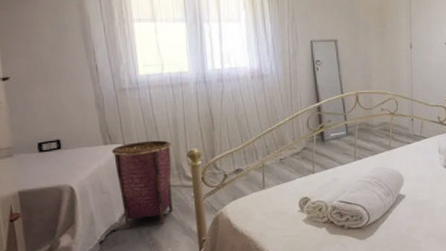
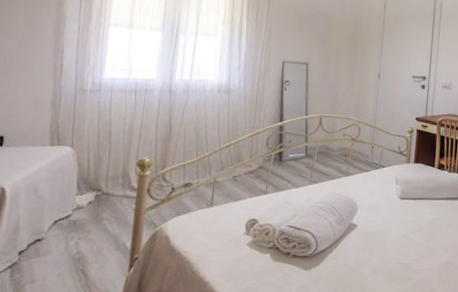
woven basket: present [112,140,173,229] -> none [52,145,122,239]

